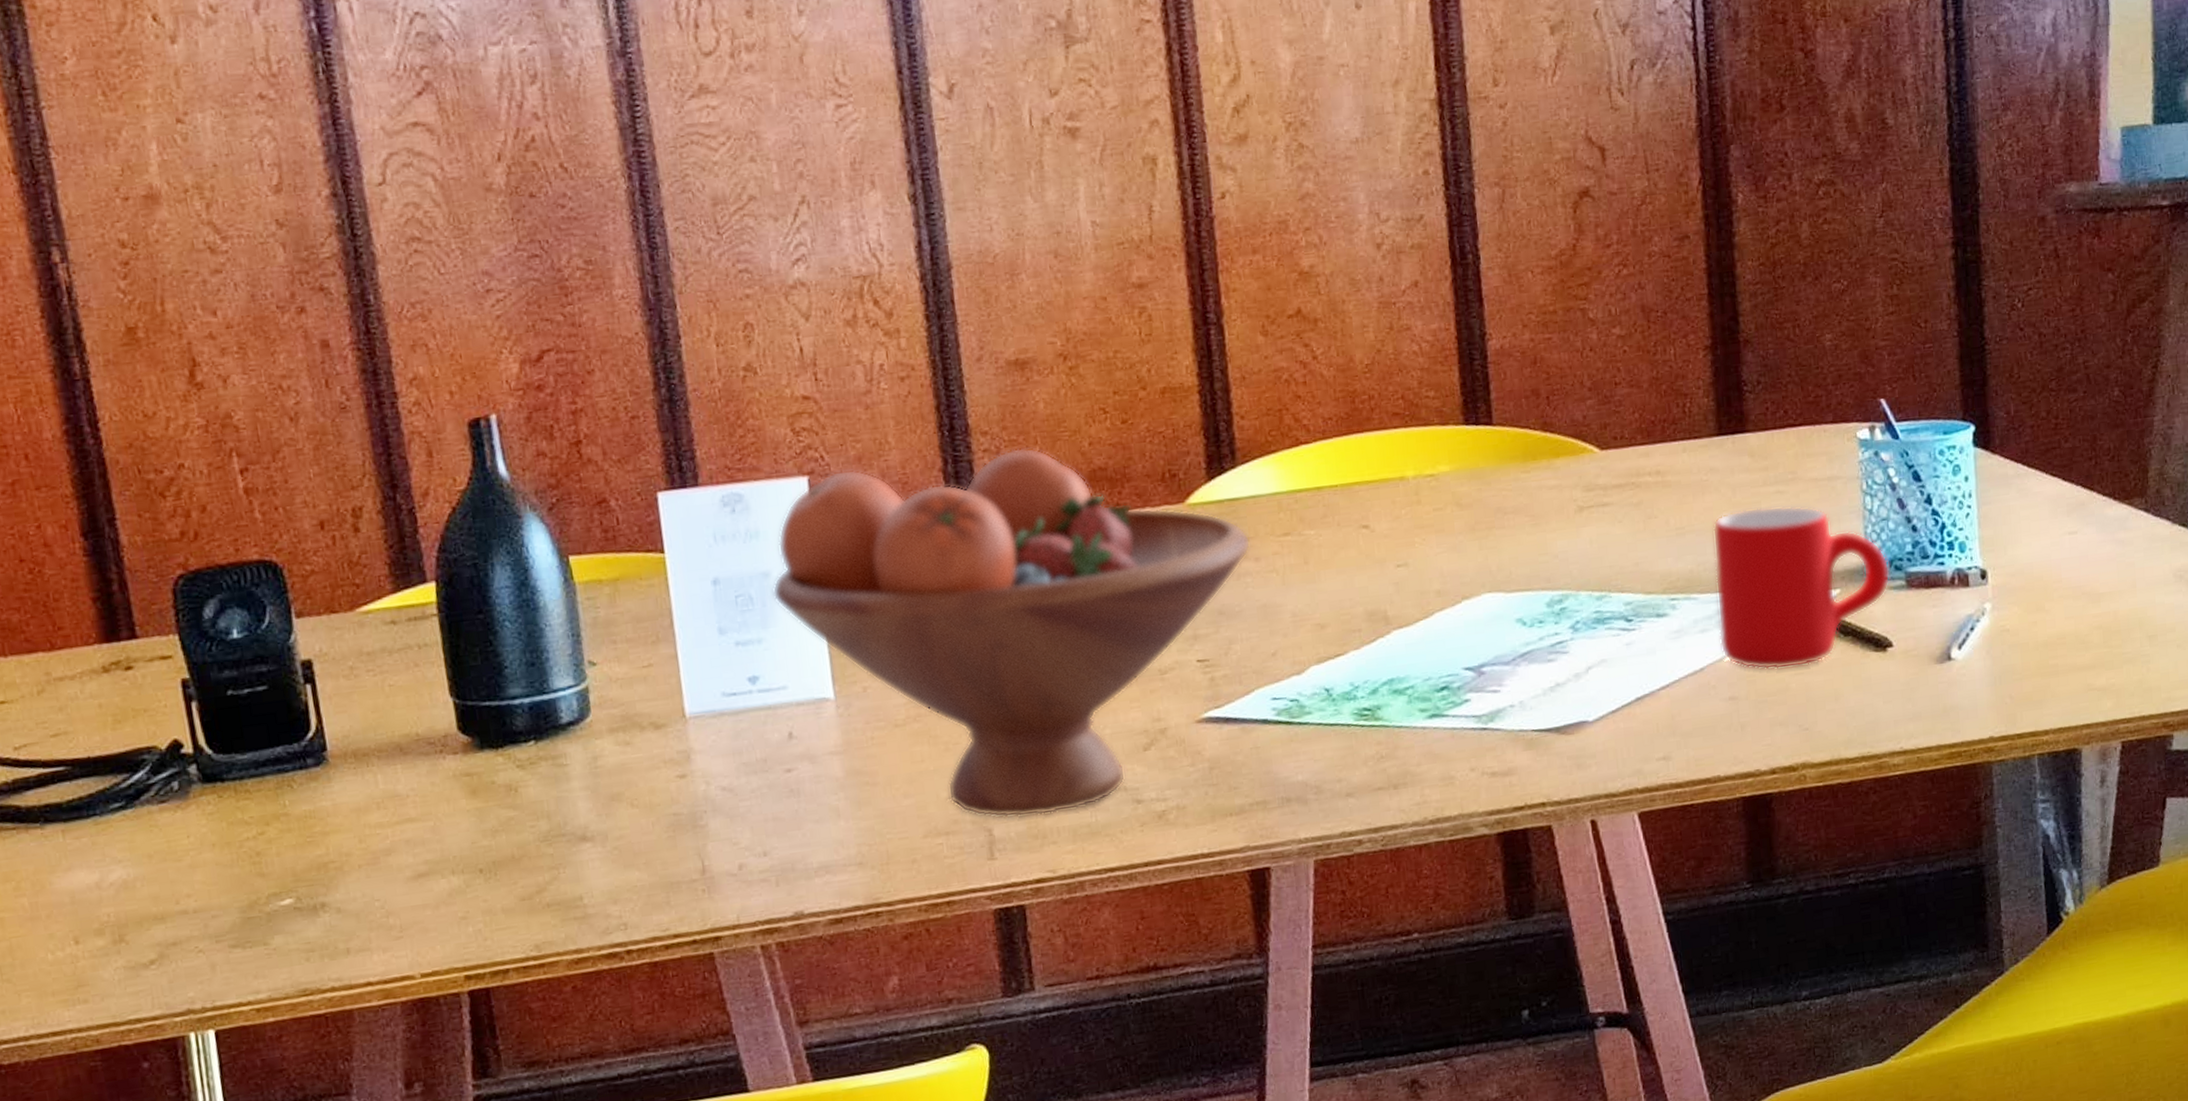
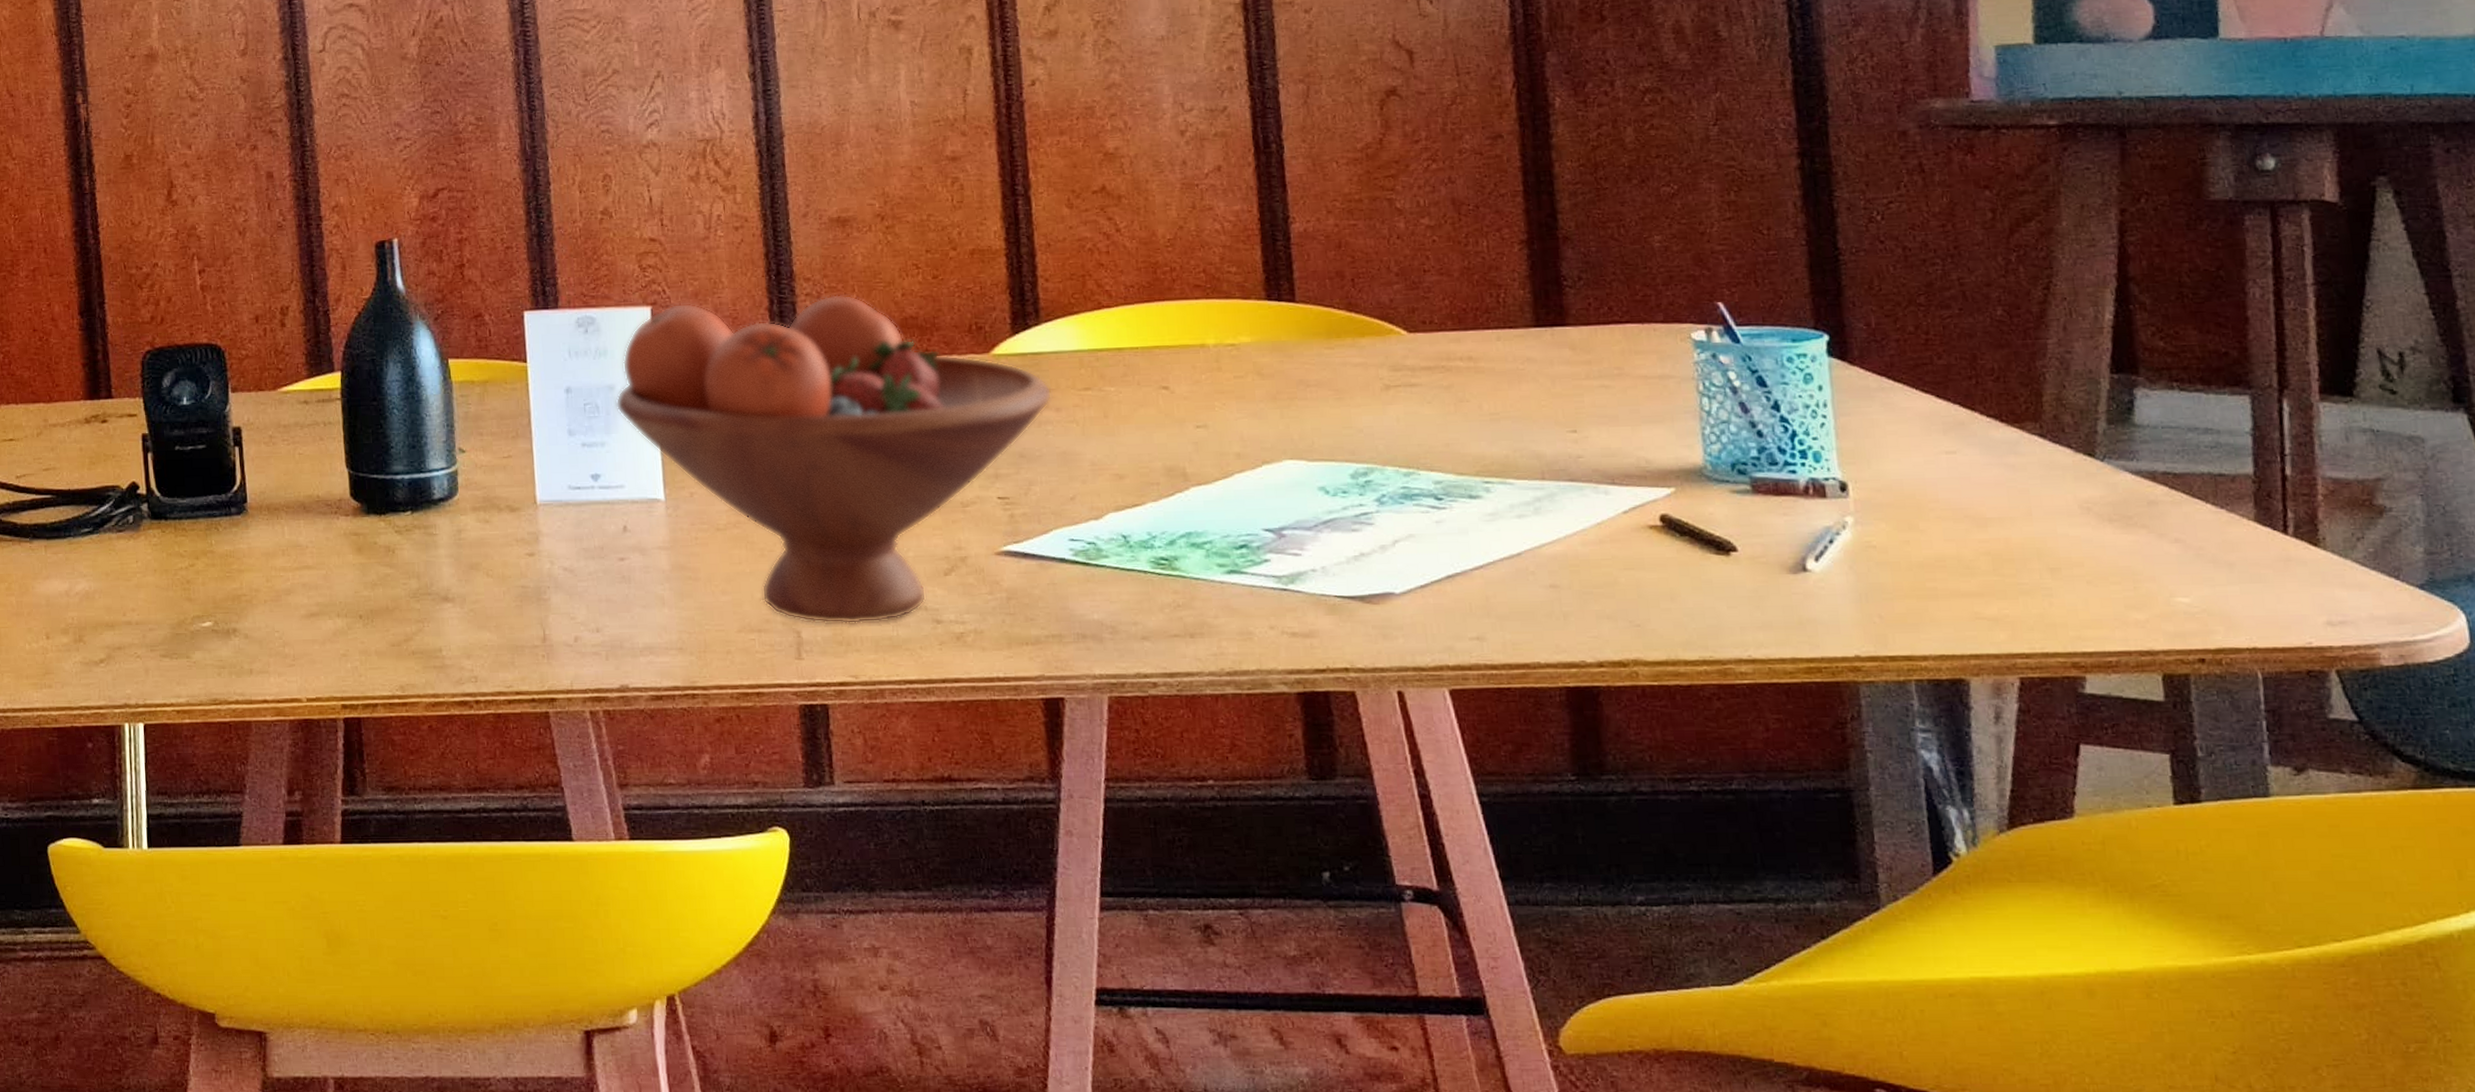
mug: present [1712,505,1890,670] -> none [1530,399,1733,562]

